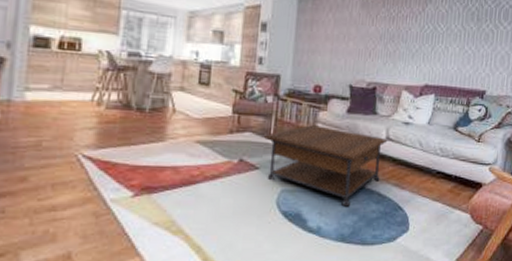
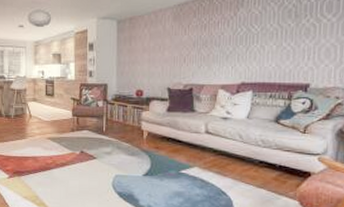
coffee table: present [264,124,388,207] -> none [99,122,207,190]

